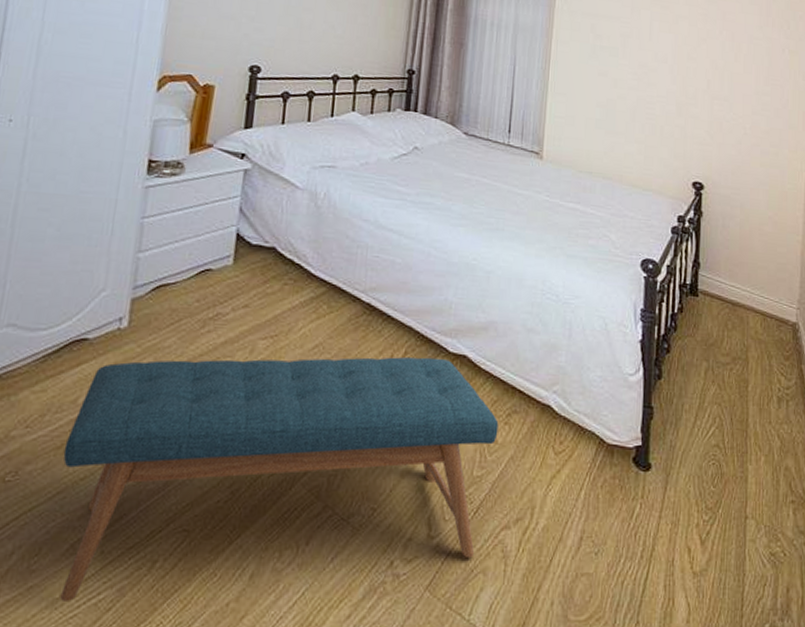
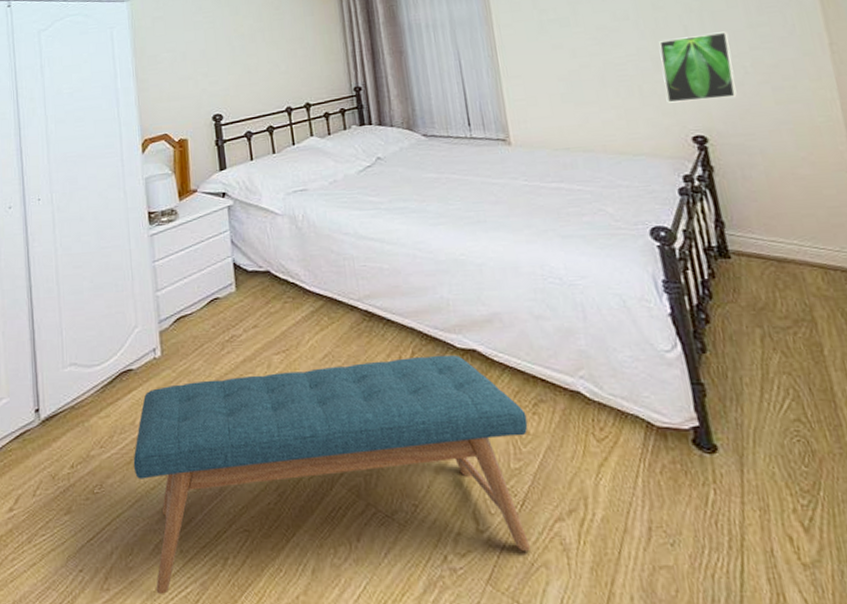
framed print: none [680,89,739,153] -> present [659,31,737,103]

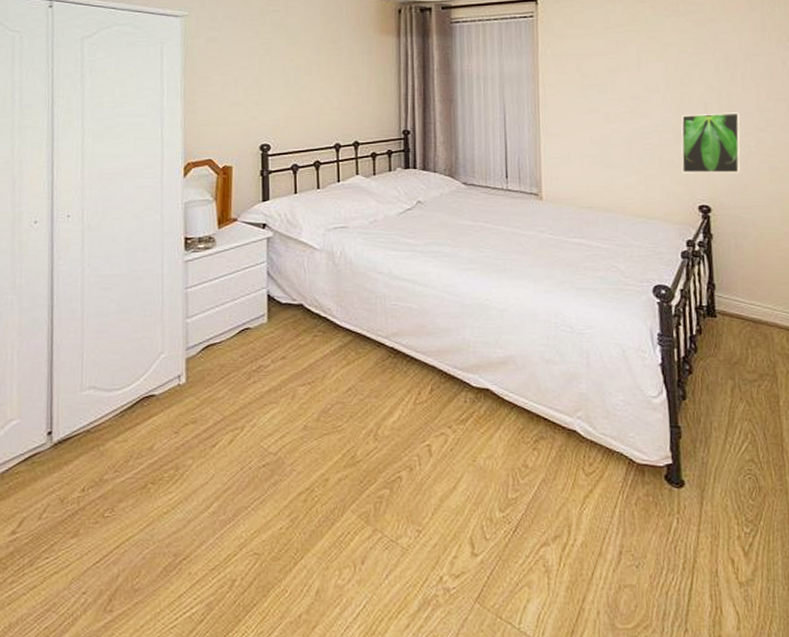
bench: present [133,354,532,594] -> none [147,392,528,615]

